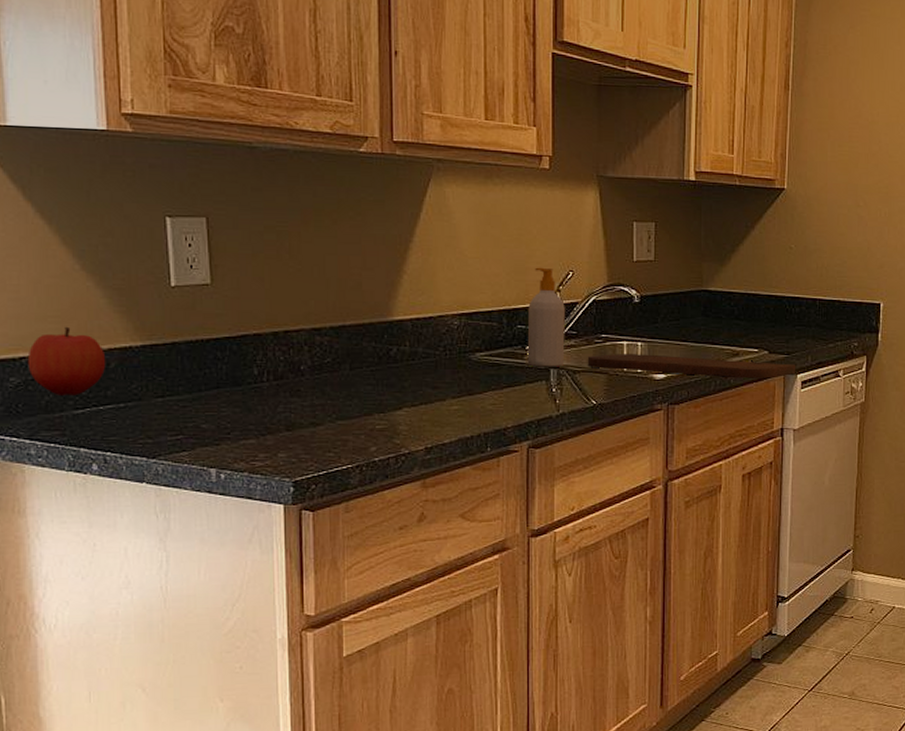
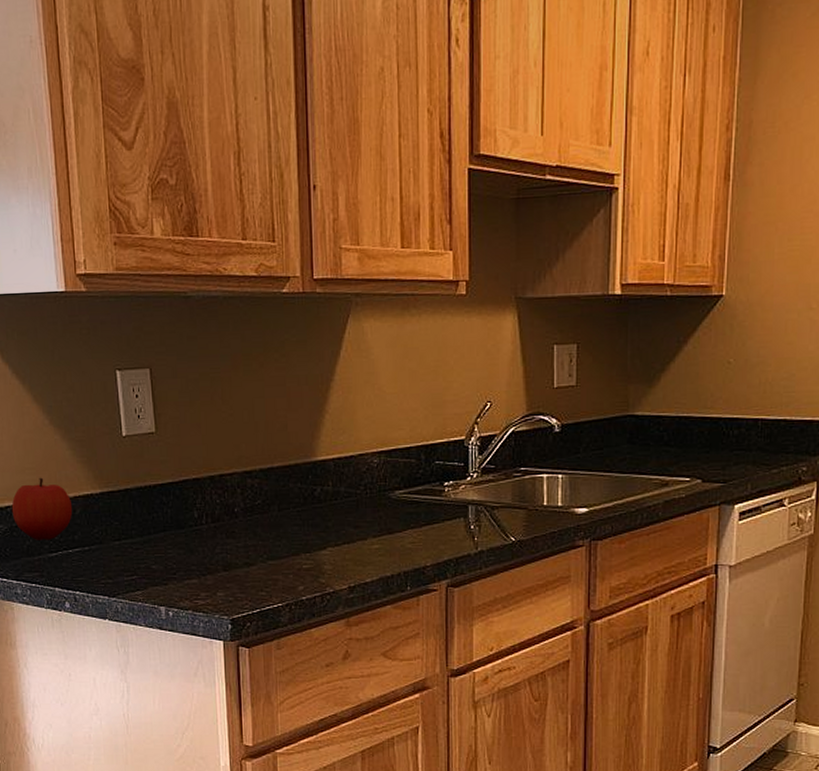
soap bottle: present [527,267,565,367] -> none [445,399,483,504]
cutting board: present [587,353,796,379] -> none [506,486,734,511]

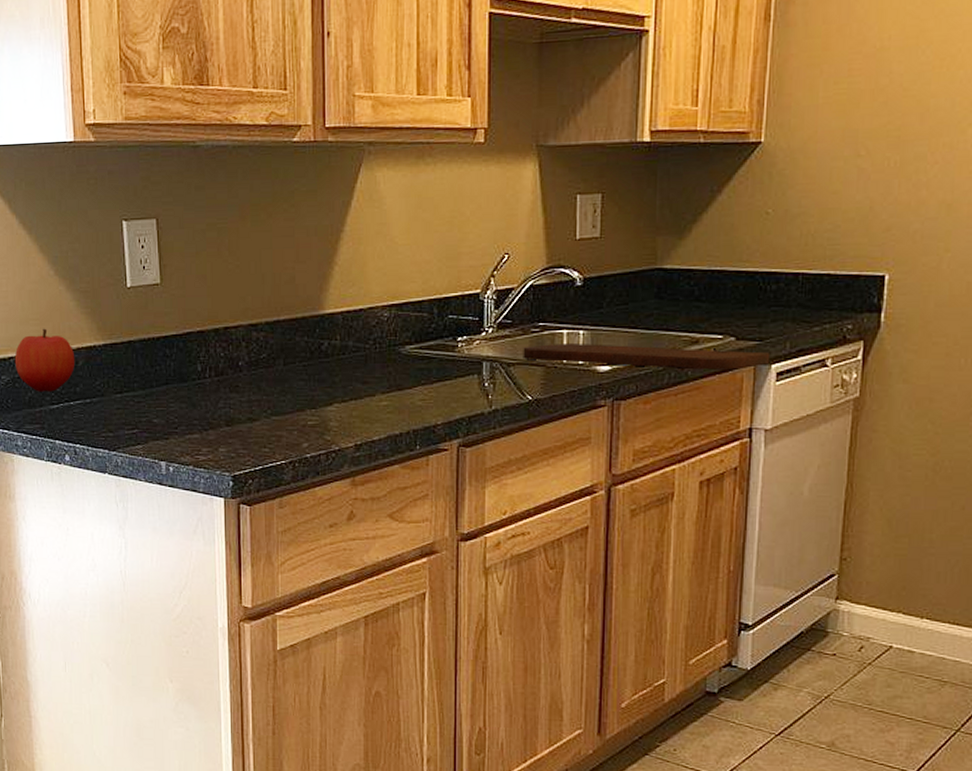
cutting board: none [506,486,734,511] -> present [523,342,771,370]

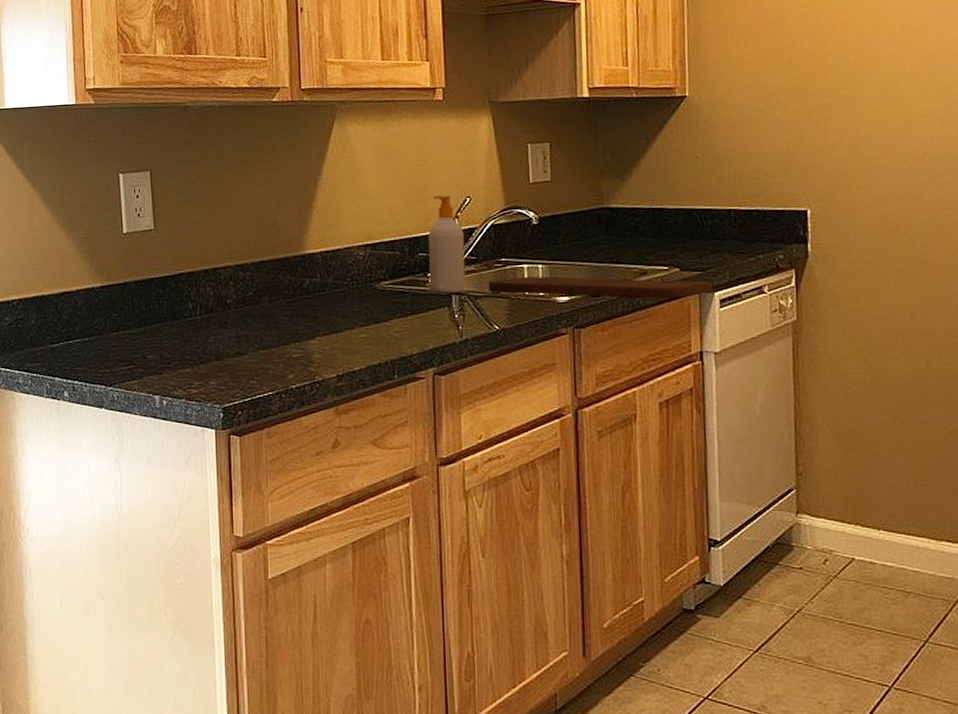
fruit: present [14,328,75,392] -> none [17,272,75,332]
soap bottle: none [458,251,499,360] -> present [428,195,466,294]

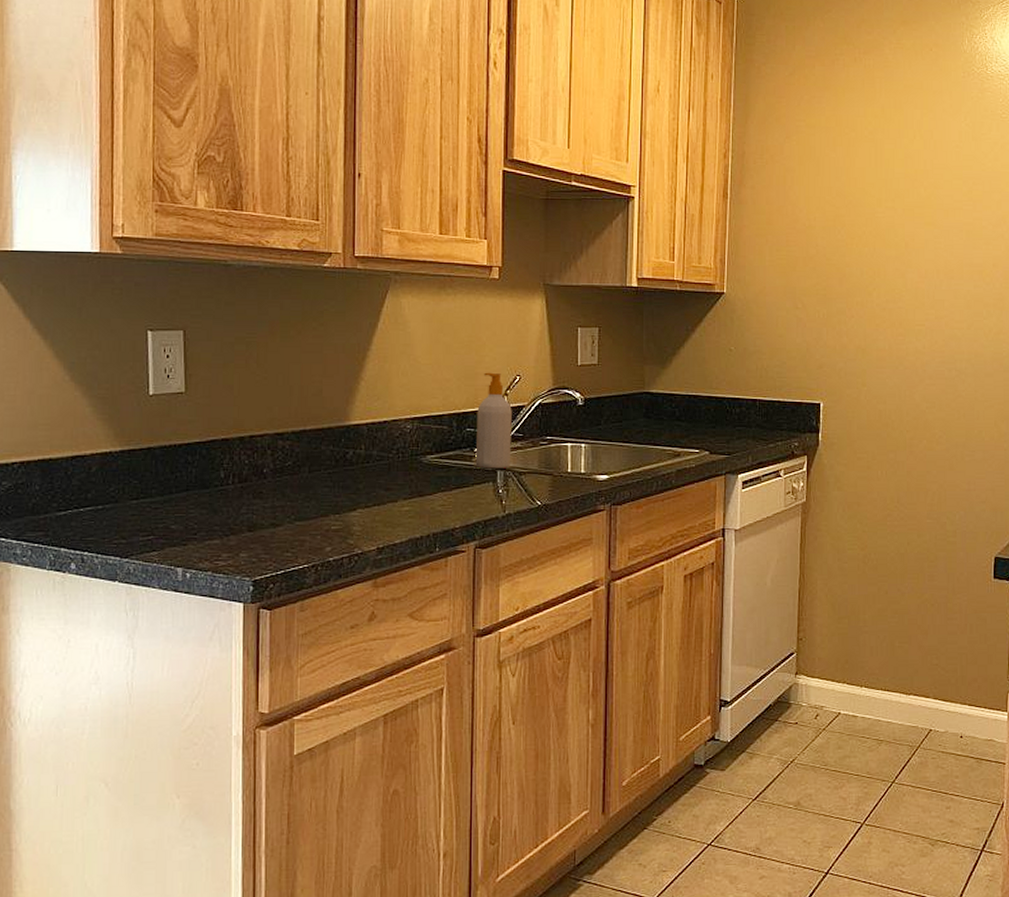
cutting board: present [488,276,713,299] -> none [533,454,737,479]

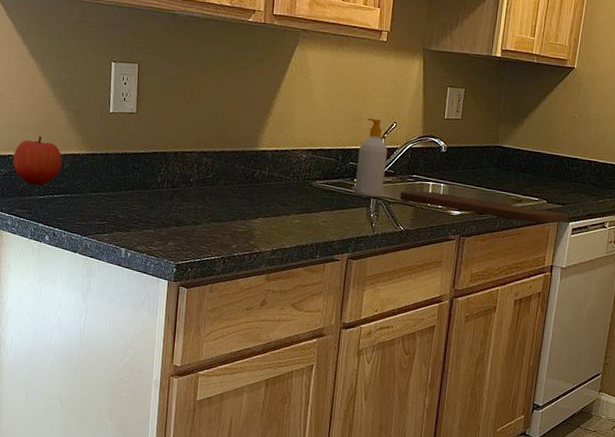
fruit: none [18,433,88,498] -> present [13,135,63,186]
cutting board: none [533,454,737,479] -> present [400,191,569,224]

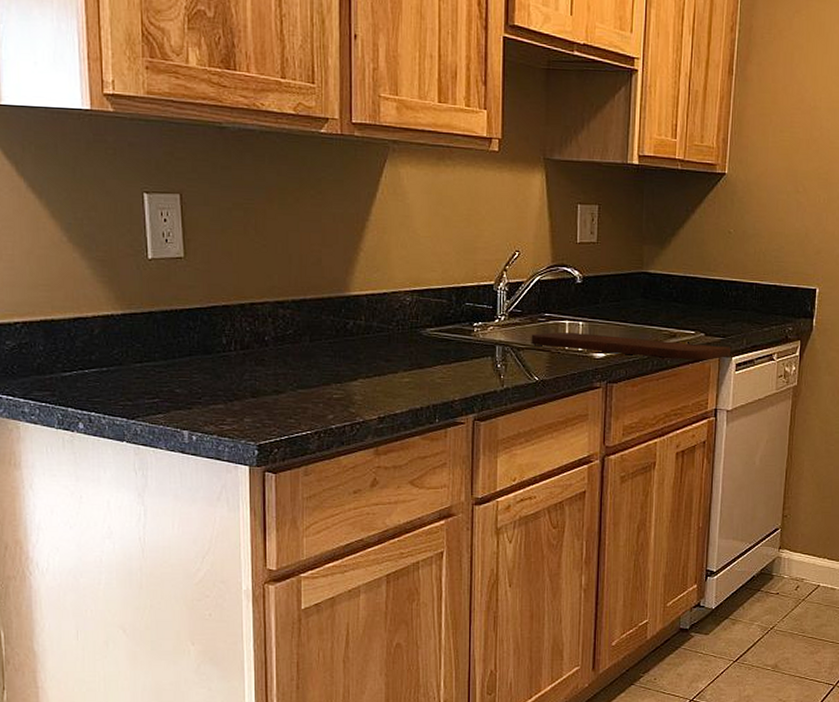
fruit: present [13,135,63,186] -> none [21,294,91,359]
soap bottle: present [354,118,387,198] -> none [474,247,511,344]

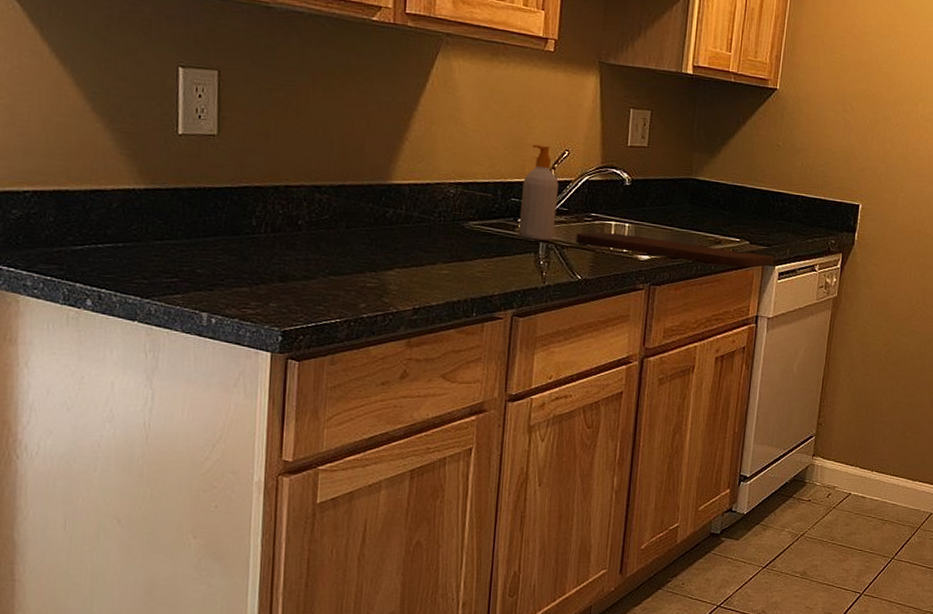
soap bottle: none [474,247,511,344] -> present [518,144,559,241]

